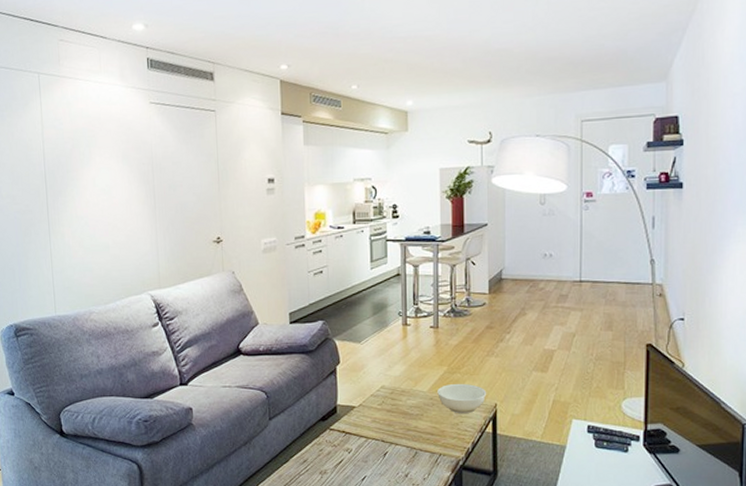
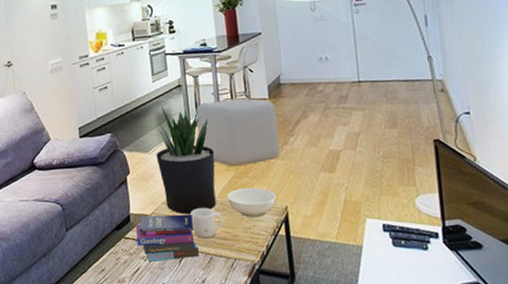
books: none [341,407,405,454] -> present [135,214,200,262]
planter: none [368,295,429,407] -> present [155,106,216,214]
mug: none [399,402,432,433] -> present [190,208,224,239]
pouf: none [413,291,495,362] -> present [196,98,280,167]

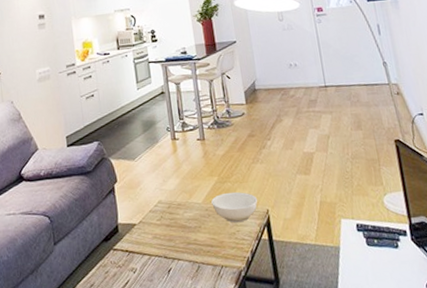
books: present [135,214,200,262] -> none [123,221,188,274]
planter: present [155,106,216,214] -> none [141,113,202,222]
mug: present [190,208,224,239] -> none [177,214,210,247]
pouf: present [196,98,280,167] -> none [179,104,259,172]

